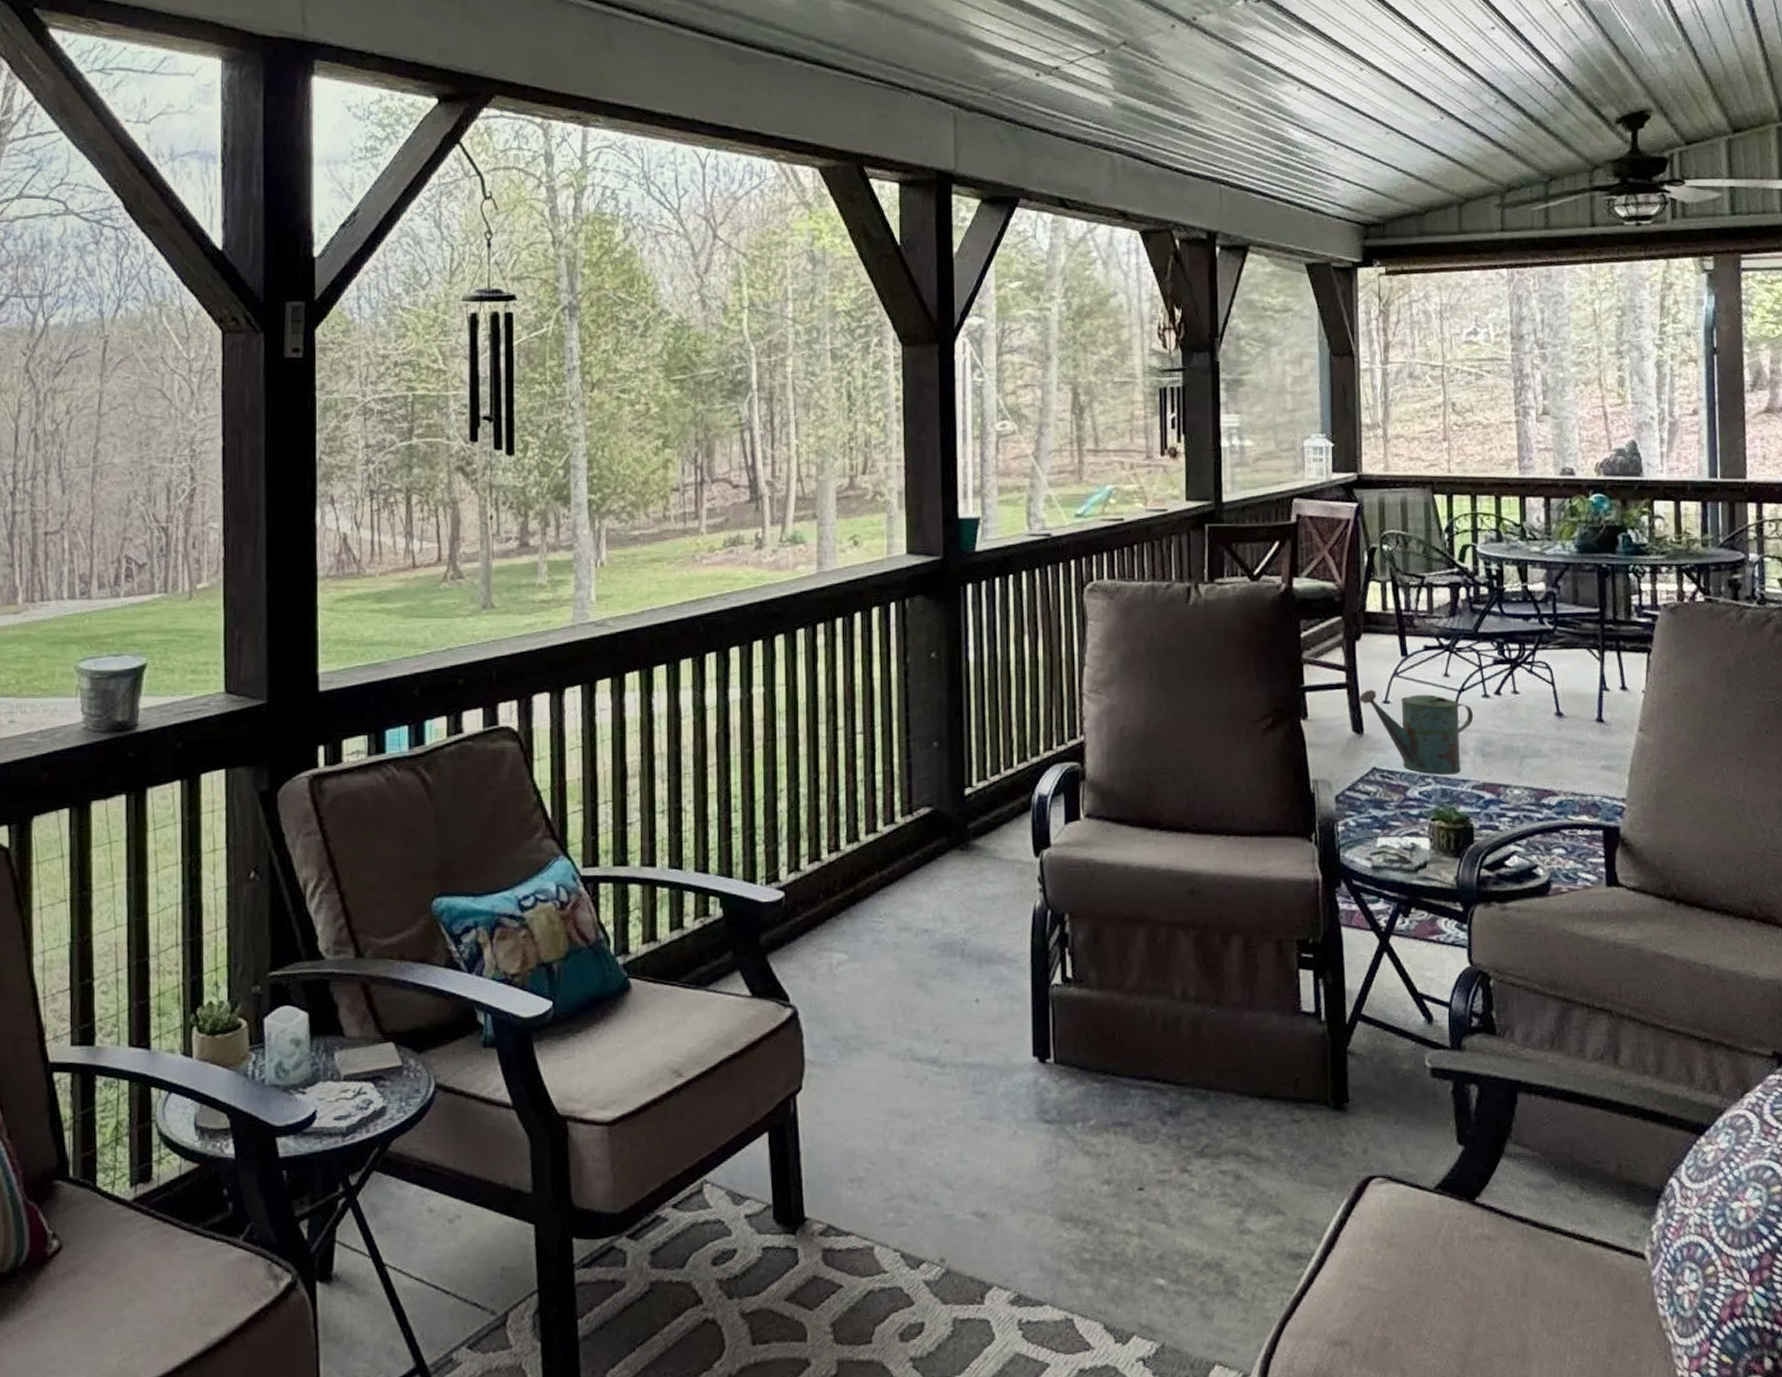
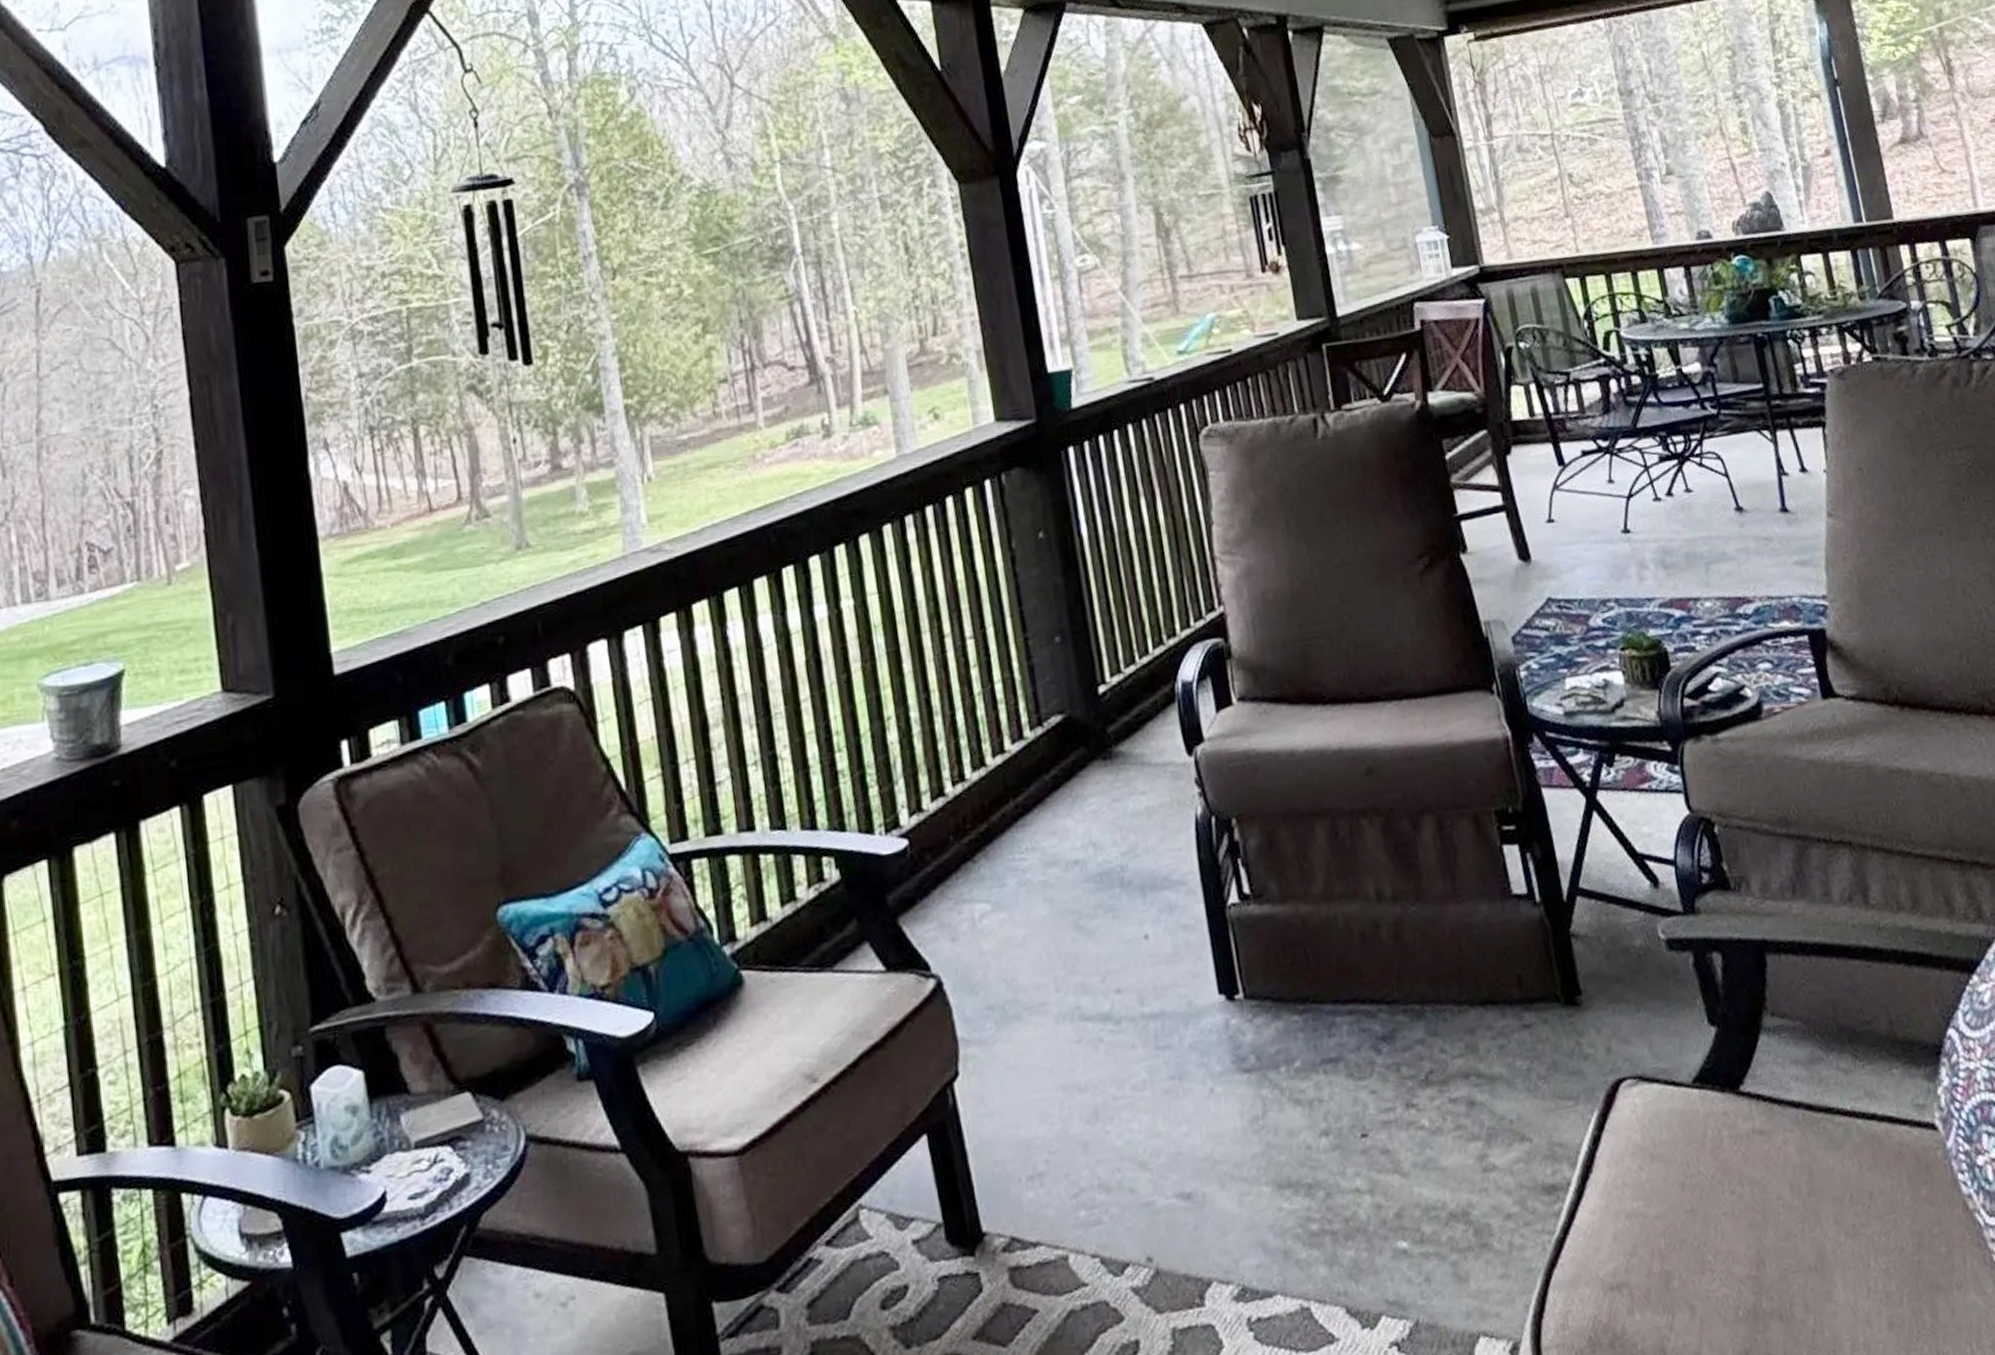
watering can: present [1358,689,1474,775] -> none [1519,505,1648,597]

